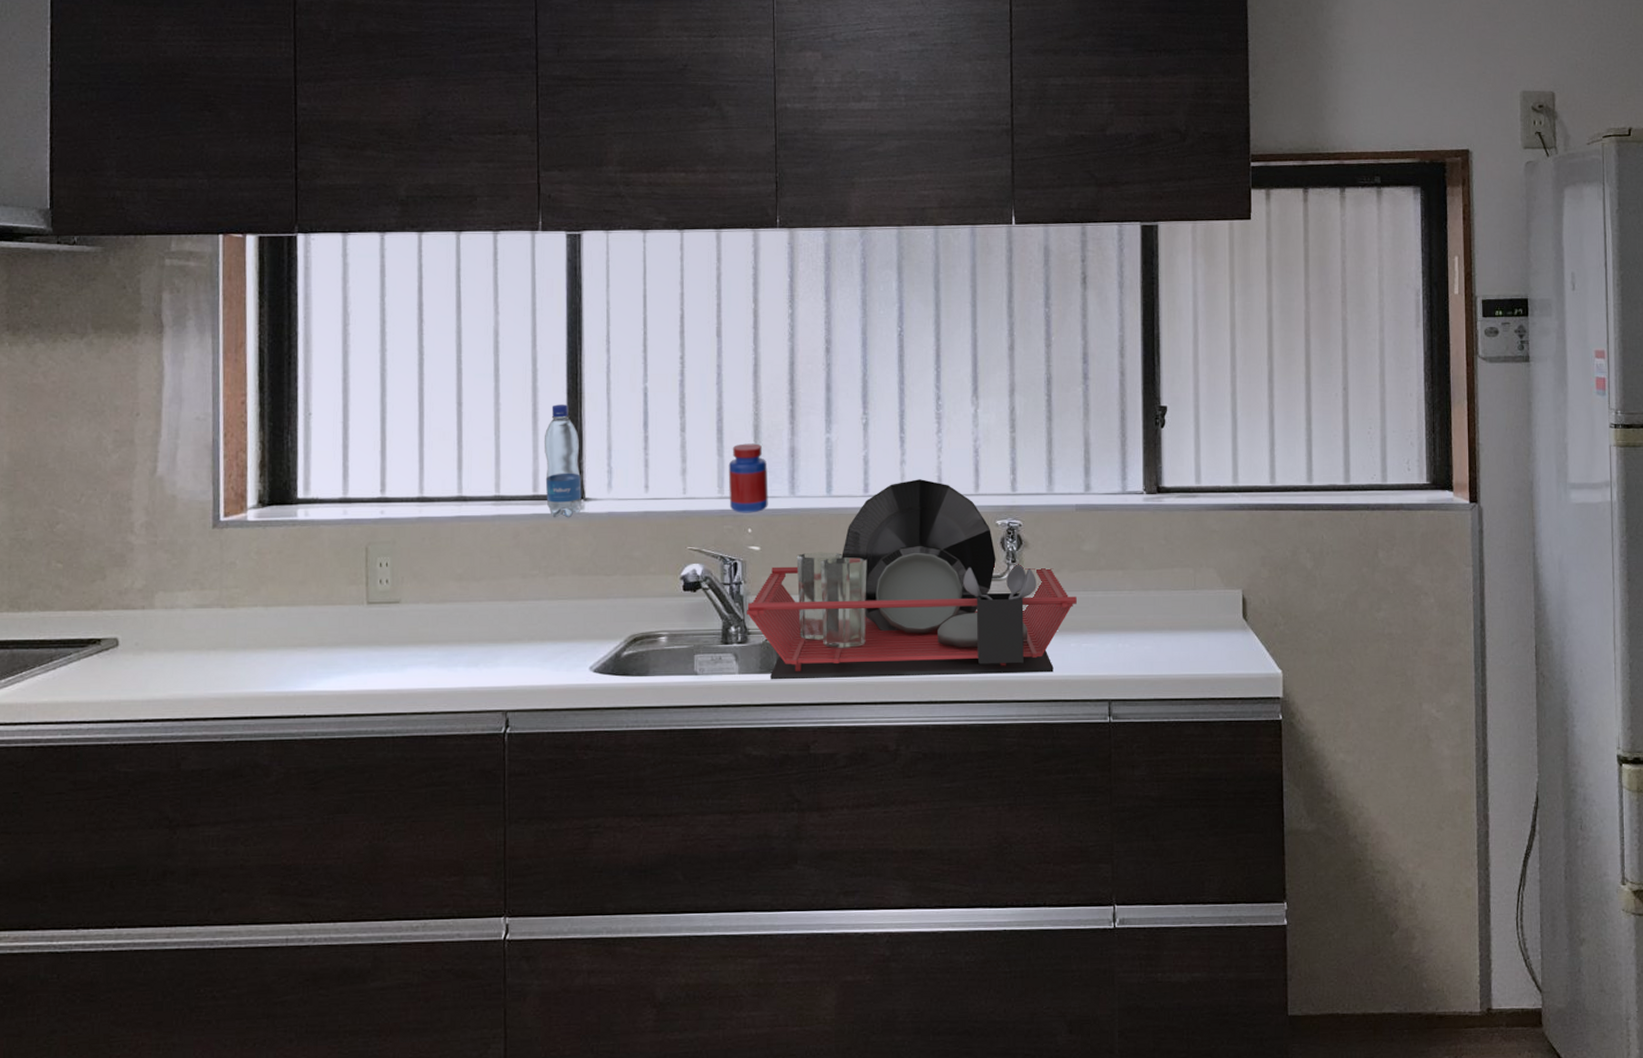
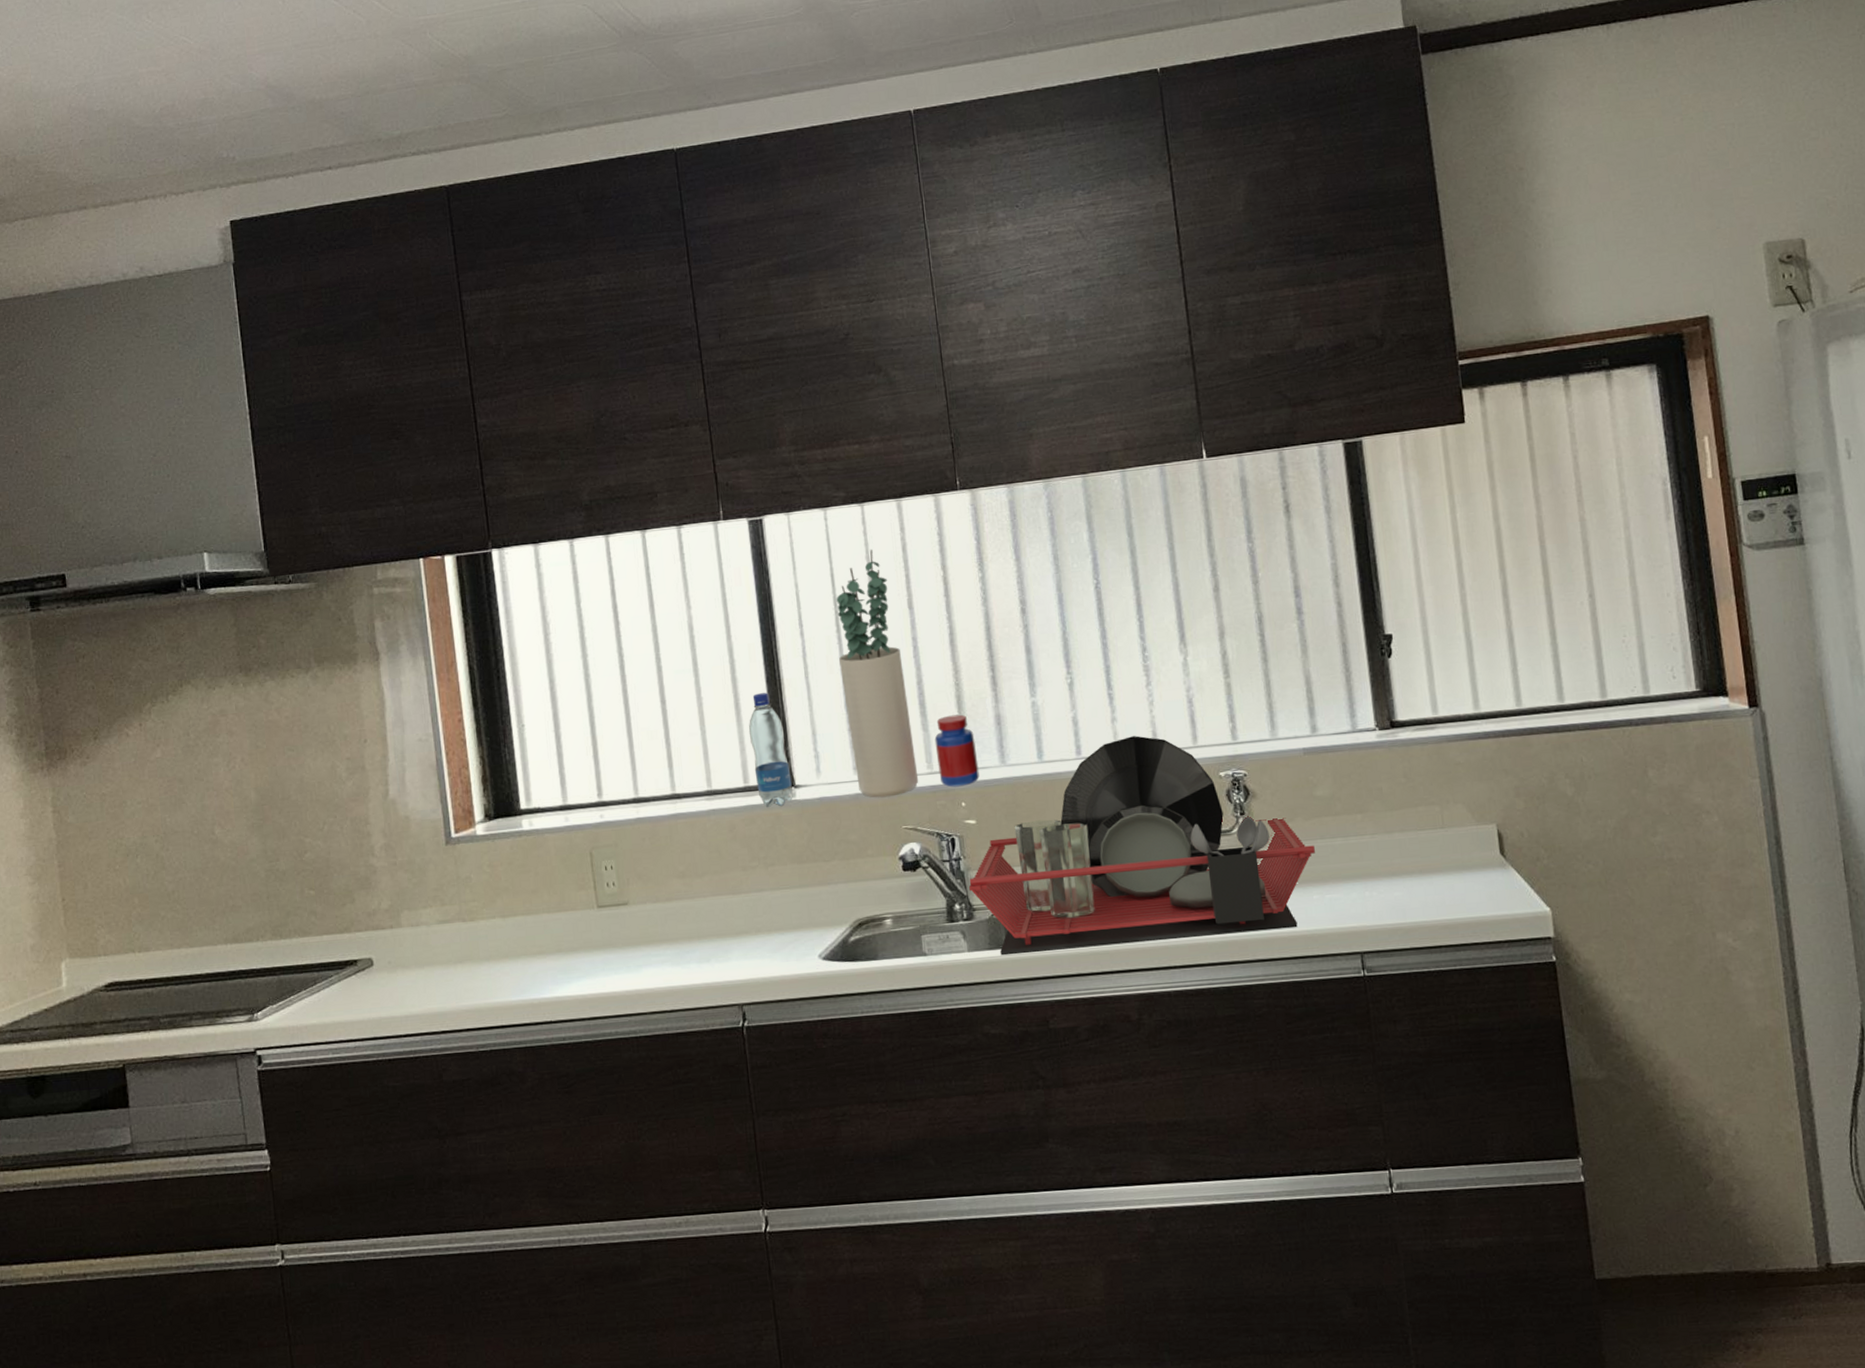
vase: none [643,275,709,517] -> present [836,549,919,798]

